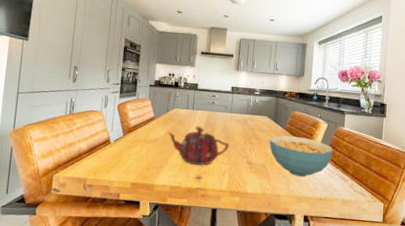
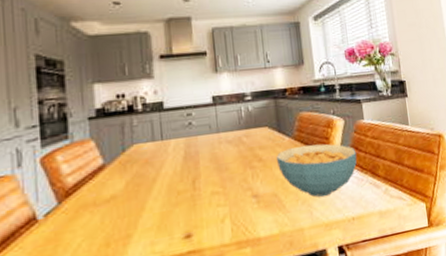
teapot: present [168,125,229,165] -> none [130,161,224,220]

